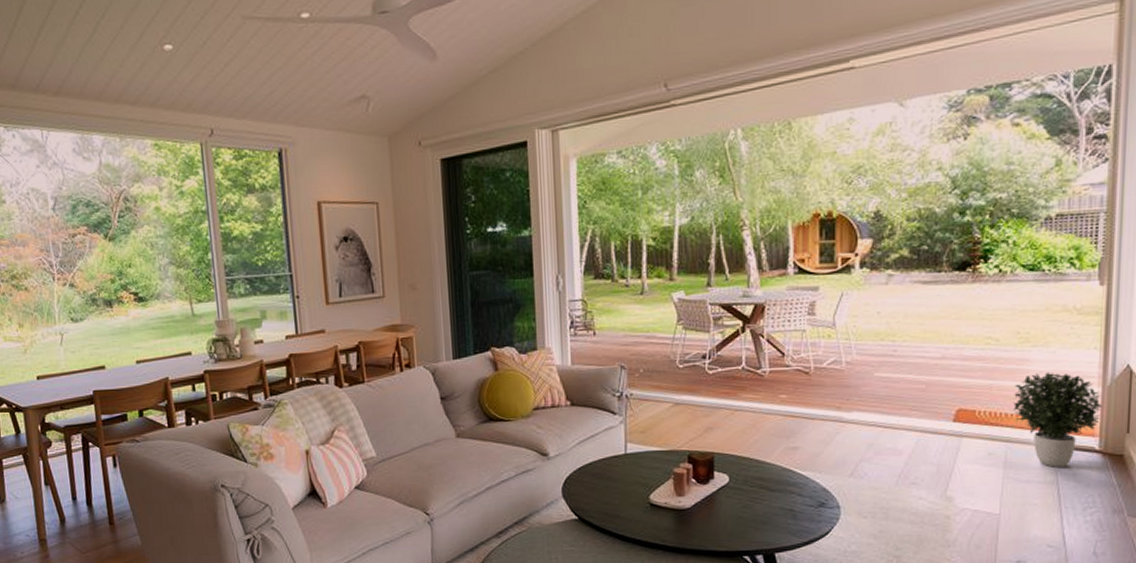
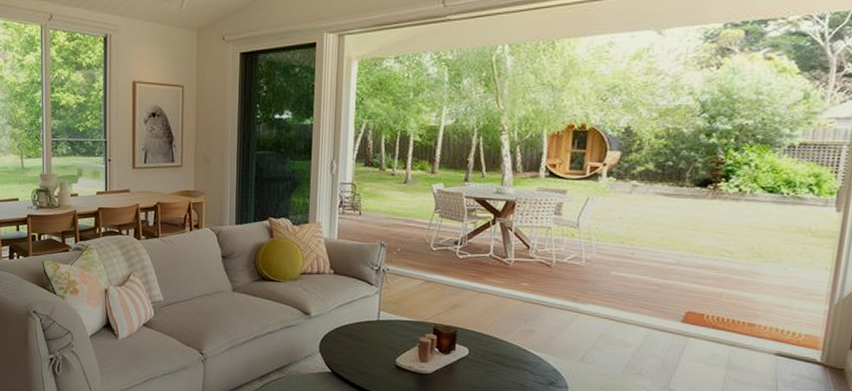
potted plant: present [1013,372,1102,469] -> none [741,286,828,376]

